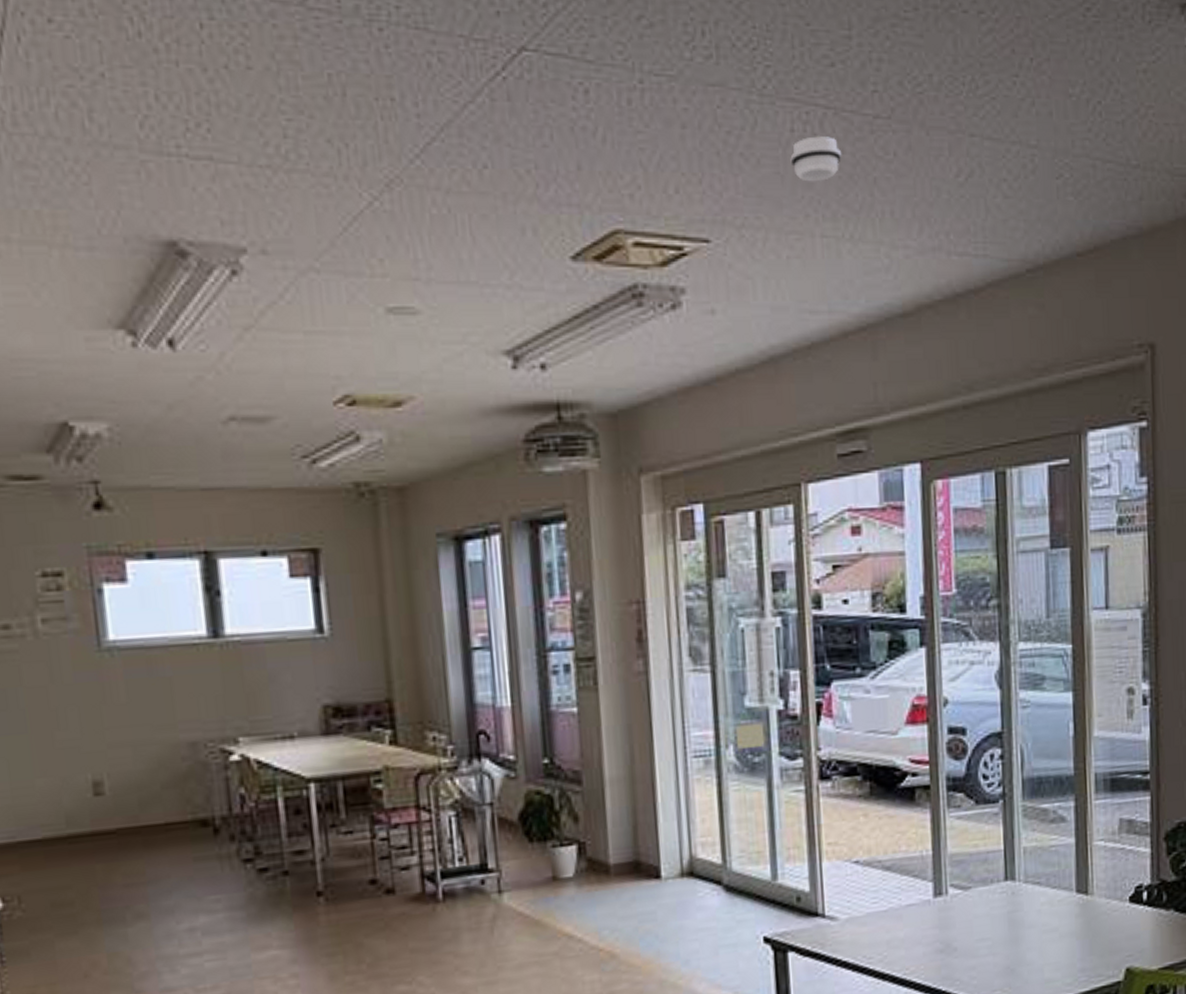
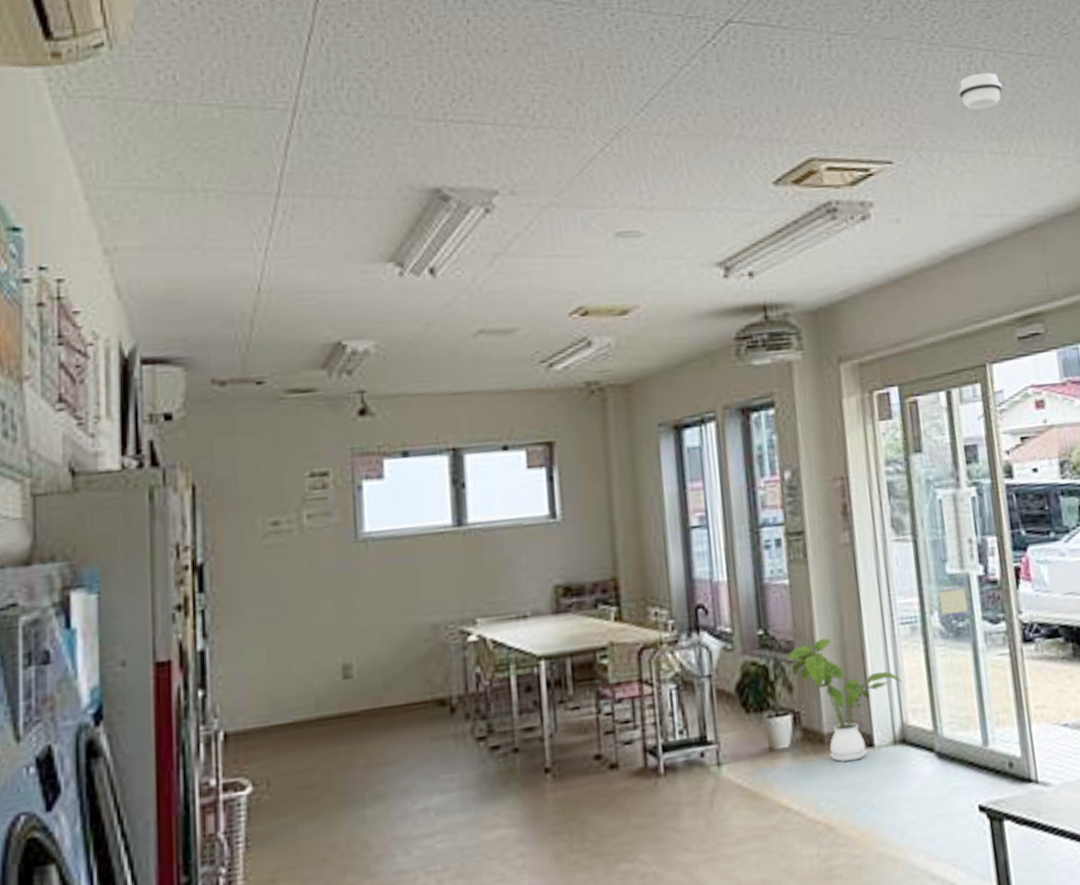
house plant: none [572,769,694,893] -> present [786,638,903,762]

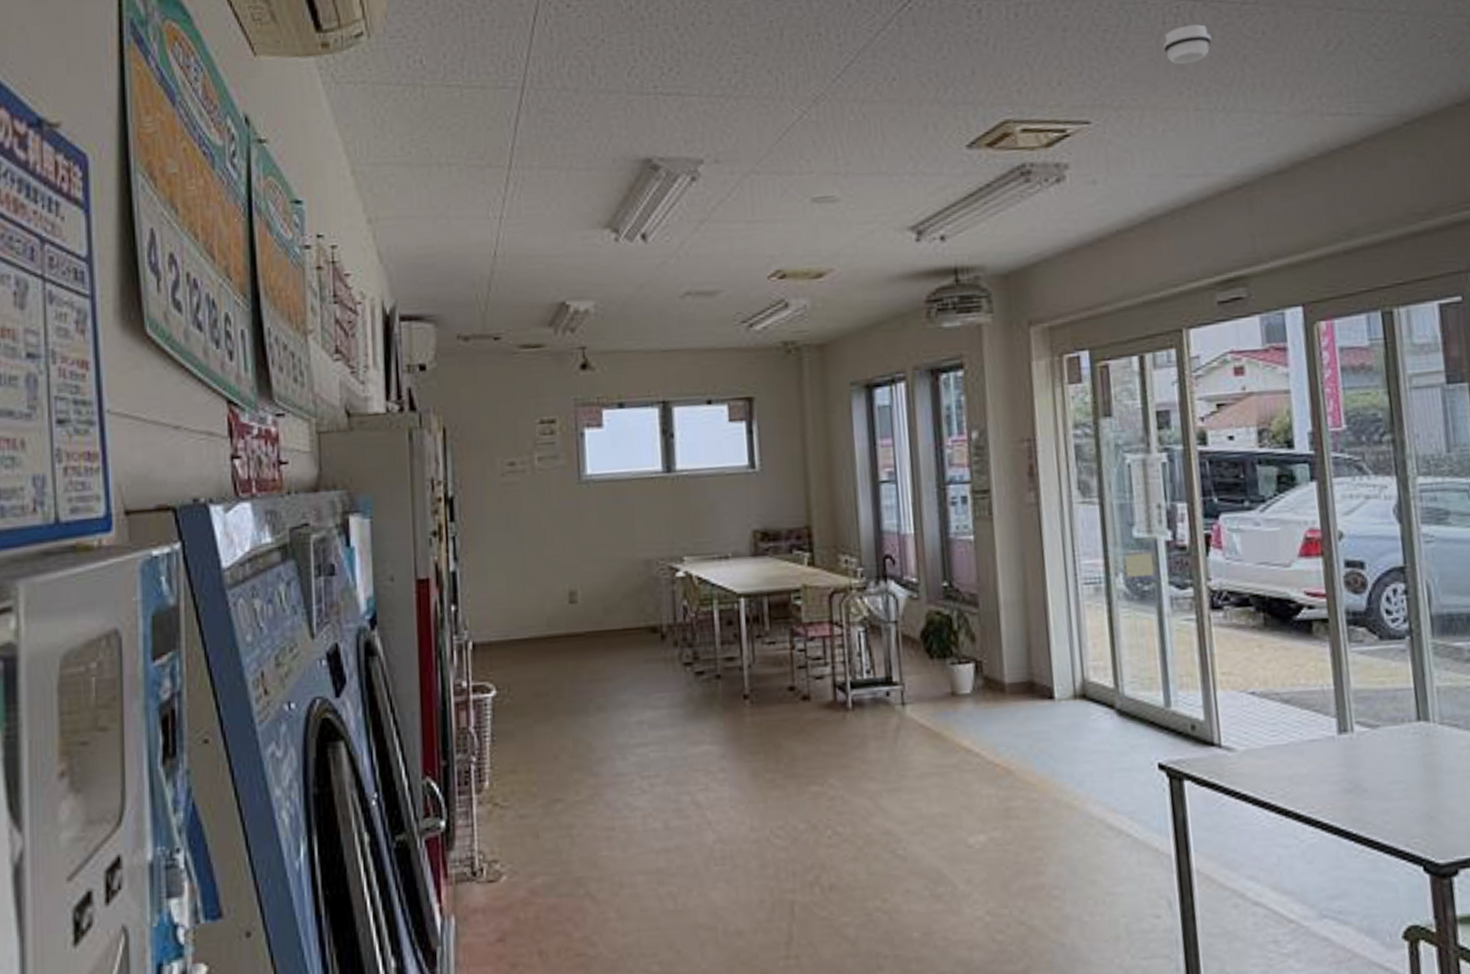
house plant: present [786,638,903,762] -> none [969,593,1085,712]

